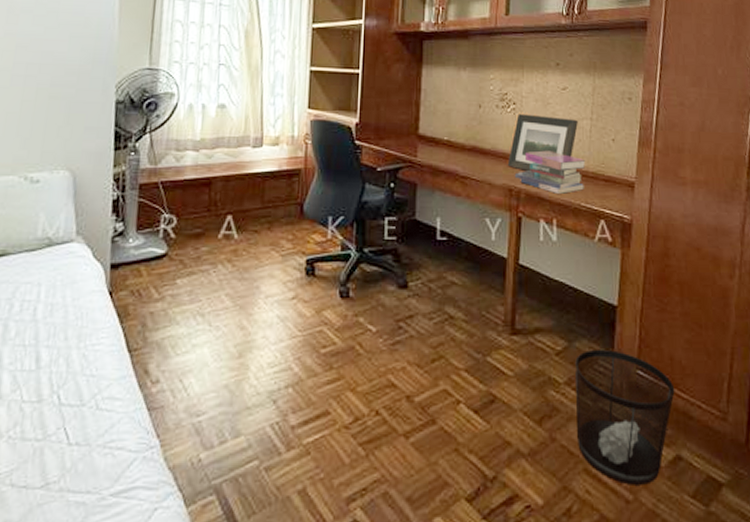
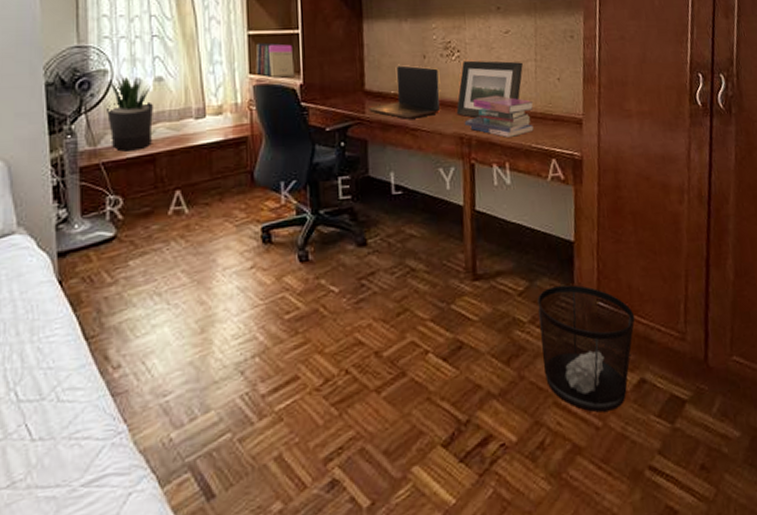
planter: none [170,97,215,173] -> present [107,73,154,152]
books: none [314,79,352,115] -> present [255,42,295,78]
laptop computer: none [421,113,494,168] -> present [369,65,441,120]

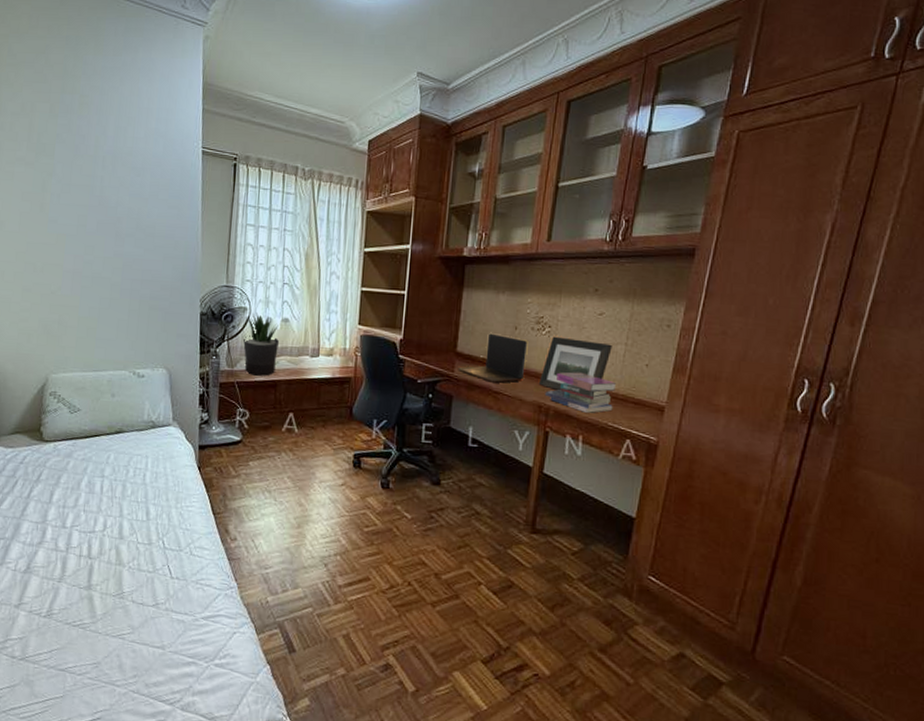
books: present [255,42,295,78] -> none [364,299,398,332]
waste bin: present [537,285,635,413] -> none [586,553,685,673]

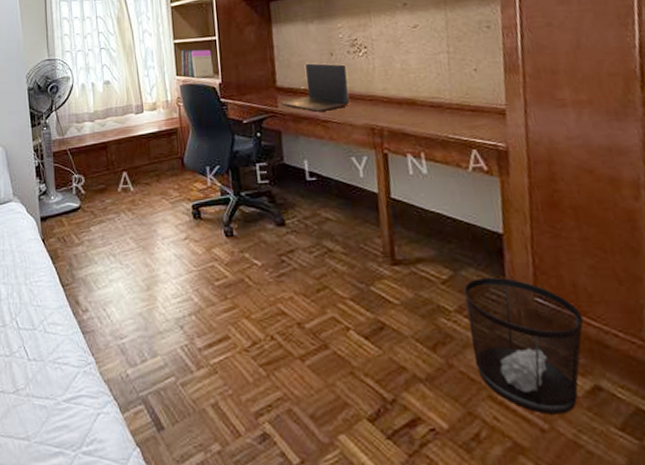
planter: present [243,311,280,376] -> none [70,79,104,141]
books: none [364,299,398,332] -> present [181,49,214,78]
picture frame: present [538,336,612,391] -> none [366,54,435,110]
books: present [544,372,617,413] -> none [374,87,450,128]
waste bin: none [586,553,685,673] -> present [463,277,584,414]

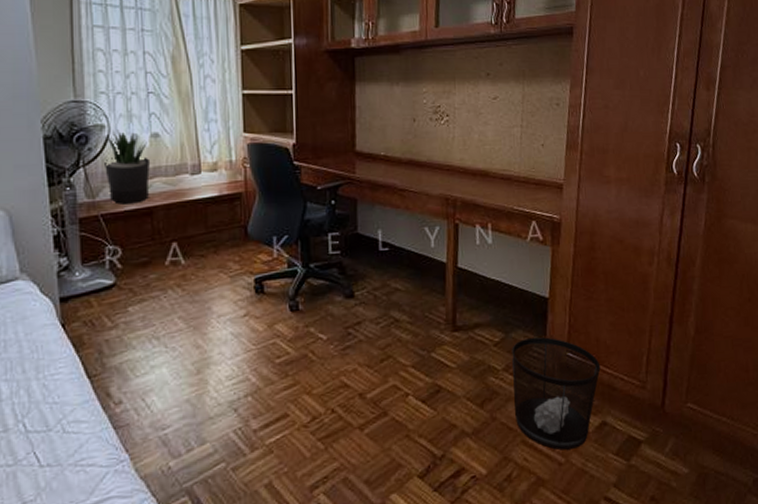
planter: none [70,79,104,141] -> present [105,128,151,205]
books: present [181,49,214,78] -> none [250,102,288,137]
laptop computer: present [281,63,350,113] -> none [359,128,428,181]

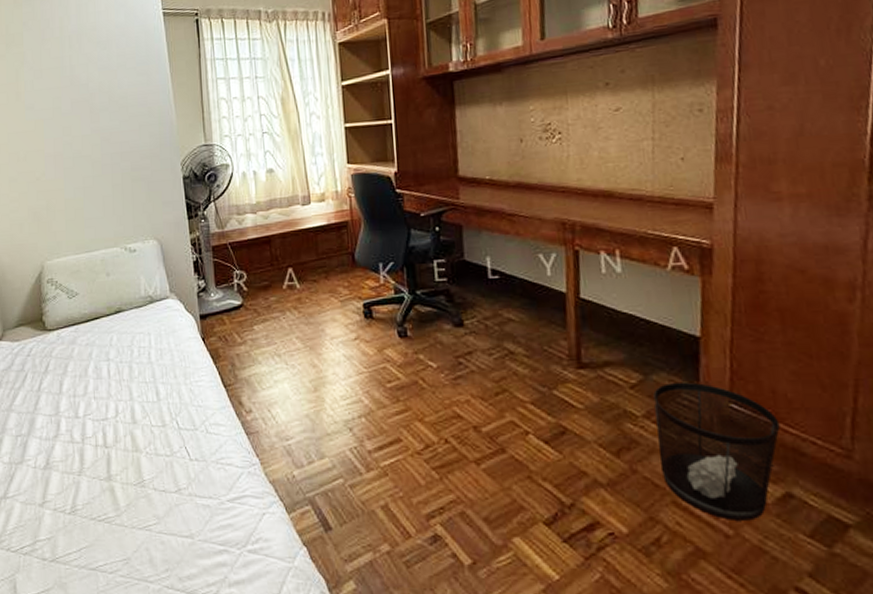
planter: present [105,128,151,205] -> none [230,166,268,234]

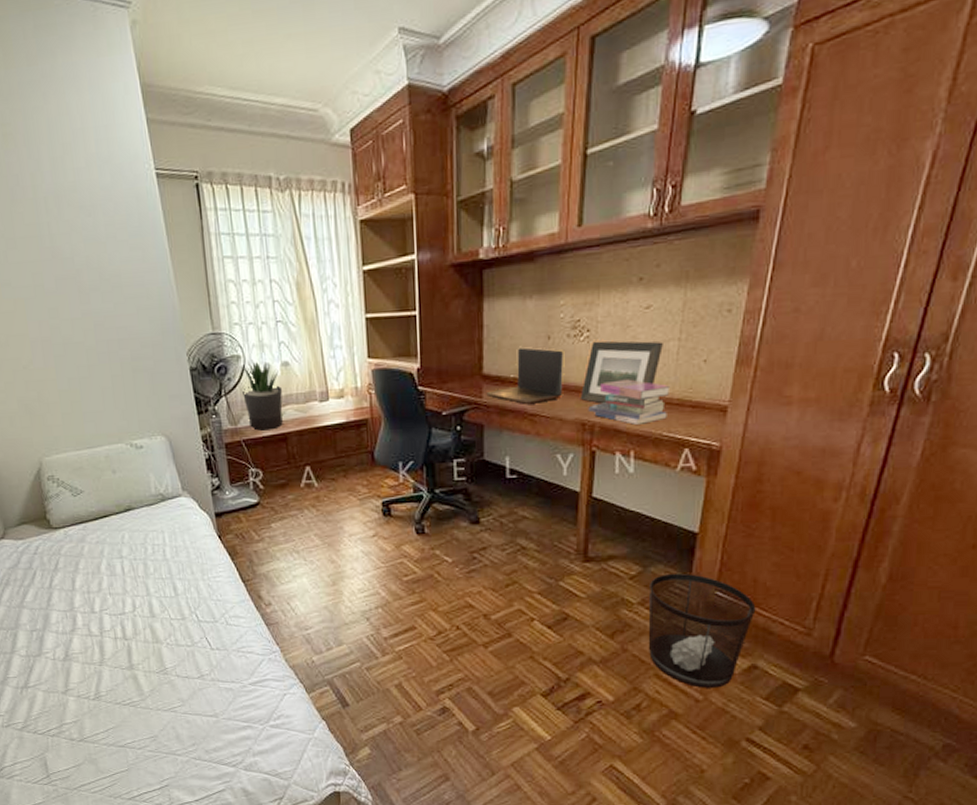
planter: none [230,166,268,234] -> present [242,358,283,431]
laptop computer: none [463,150,540,205] -> present [486,347,565,405]
picture frame: none [557,141,637,203] -> present [580,340,663,404]
books: none [566,178,650,223] -> present [588,379,671,425]

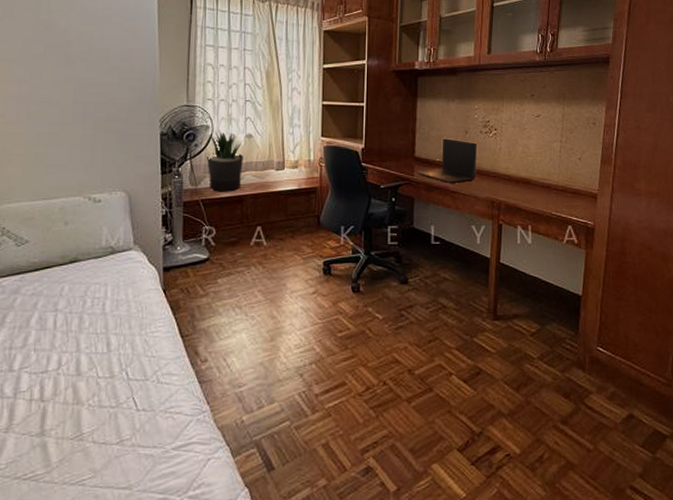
picture frame: present [580,340,663,404] -> none [489,138,550,187]
books: present [588,379,671,425] -> none [496,168,556,204]
waste bin: present [649,573,756,688] -> none [547,330,629,438]

